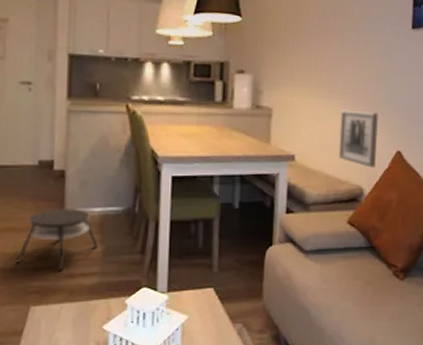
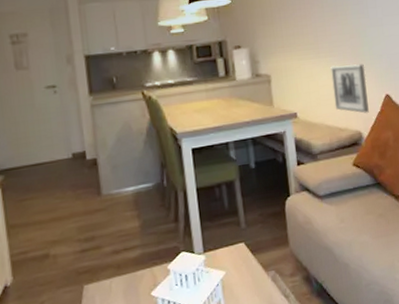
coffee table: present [15,208,99,270] -> none [64,191,137,249]

